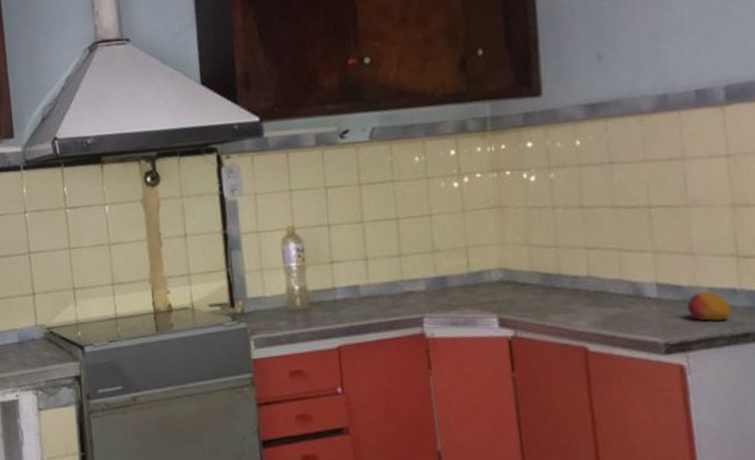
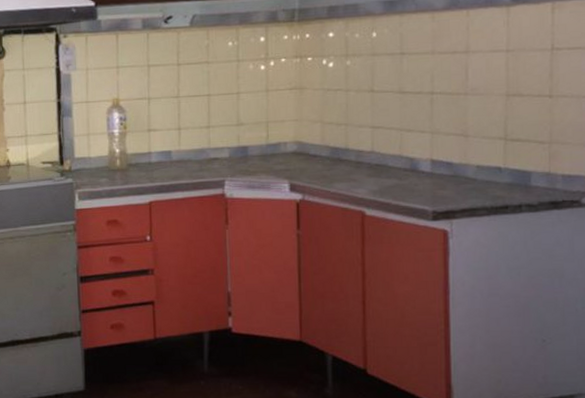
fruit: present [687,291,731,321] -> none [456,169,494,194]

